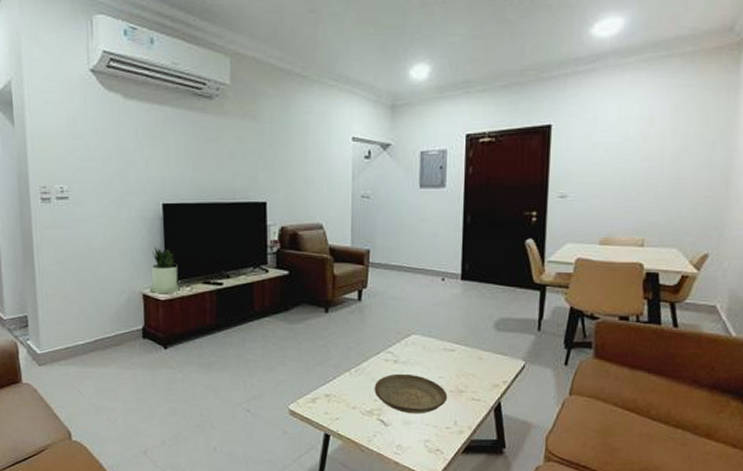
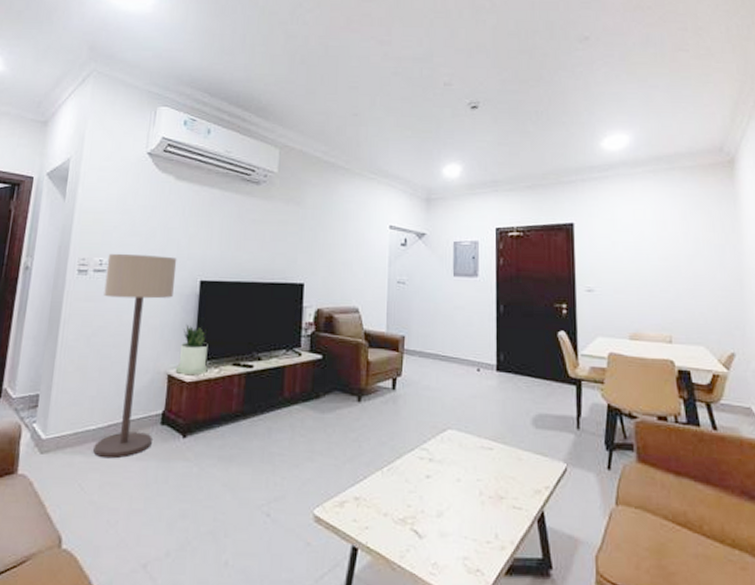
floor lamp: none [68,180,137,368] -> present [93,254,177,459]
decorative bowl: present [374,373,448,414] -> none [408,474,487,525]

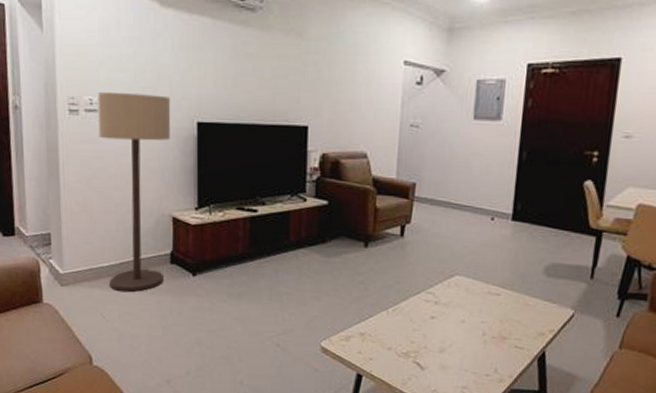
planter: present [175,324,209,376] -> none [179,168,213,218]

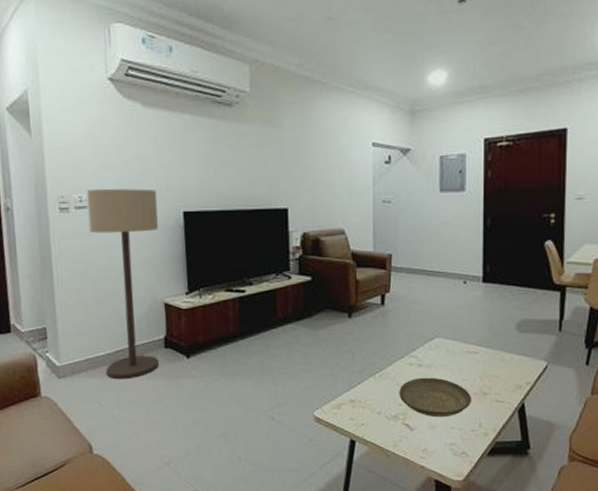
decorative bowl: none [412,315,490,360] -> present [399,377,472,418]

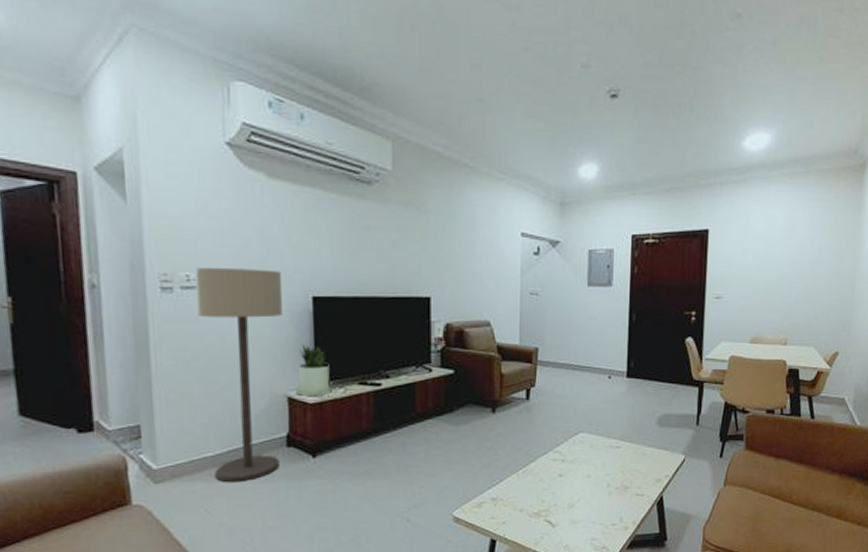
planter: none [171,255,203,303] -> present [295,344,333,397]
decorative bowl: present [399,377,472,418] -> none [542,472,614,513]

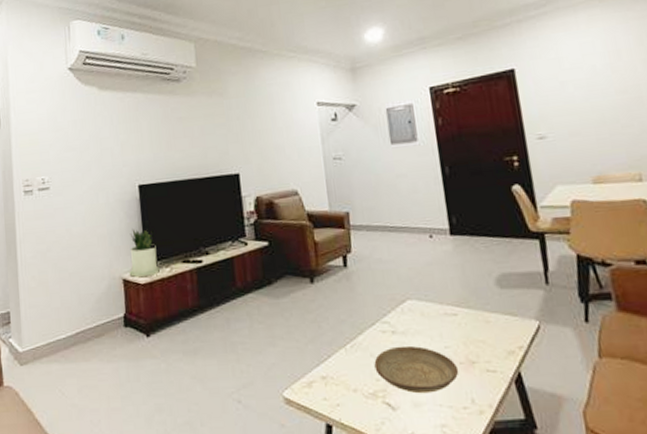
floor lamp: present [195,268,282,483] -> none [49,166,119,364]
decorative bowl: none [542,472,614,513] -> present [374,345,459,394]

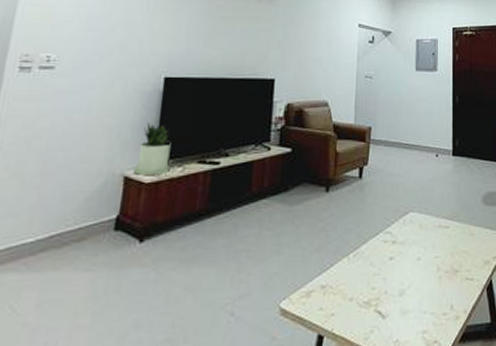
decorative bowl: present [374,345,459,394] -> none [372,255,444,302]

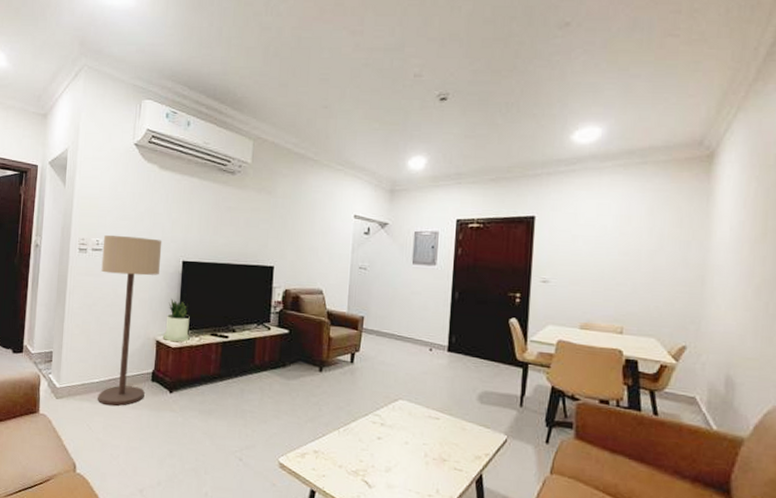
floor lamp: none [30,50,139,273] -> present [98,235,162,406]

